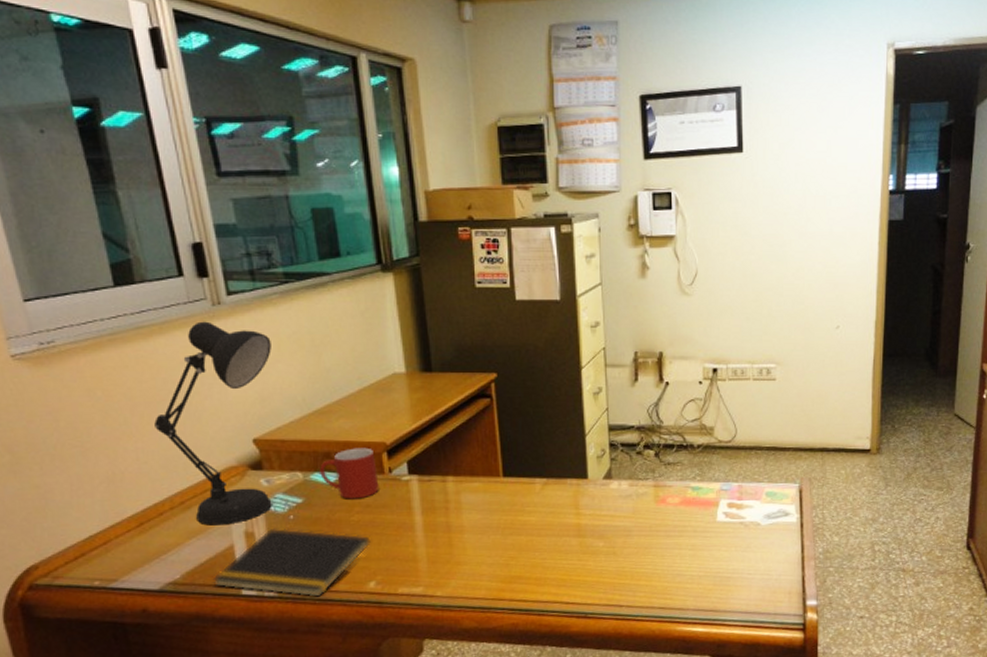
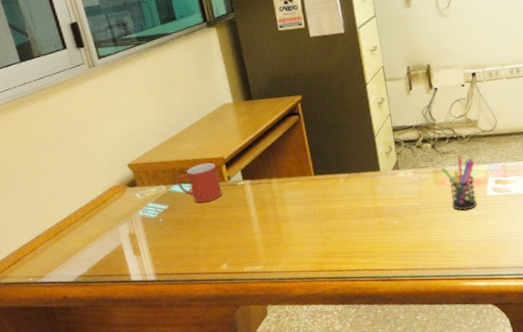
desk lamp: present [154,321,272,526] -> none [58,80,147,231]
notepad: present [212,527,371,599] -> none [110,228,220,280]
pen holder: none [664,467,705,537] -> present [441,154,477,211]

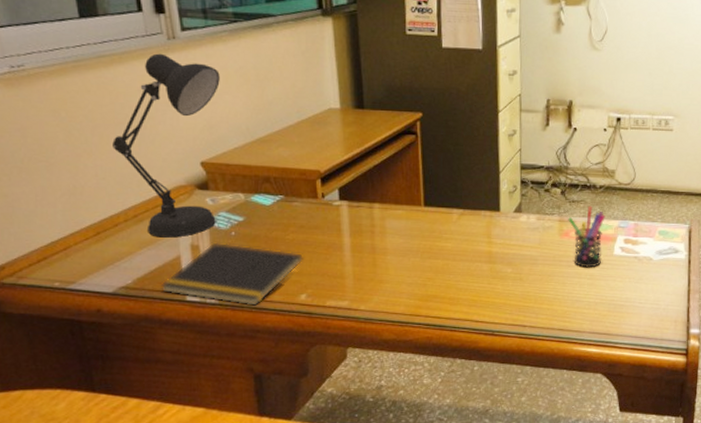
desk lamp: none [58,80,147,231] -> present [112,53,220,238]
notepad: none [110,228,220,280] -> present [160,242,303,307]
mug: present [177,163,222,203] -> none [260,174,313,220]

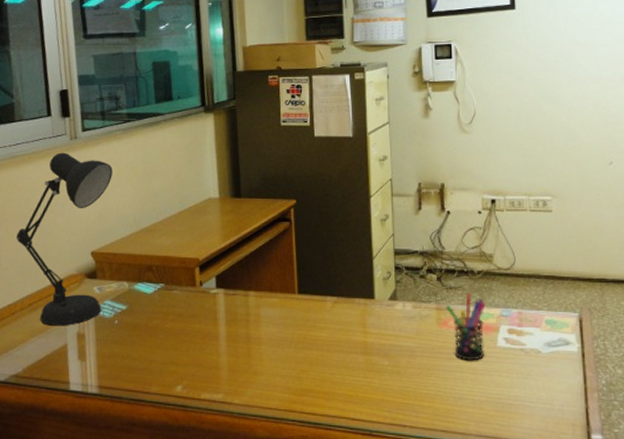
notepad: present [160,242,303,307] -> none [47,331,180,398]

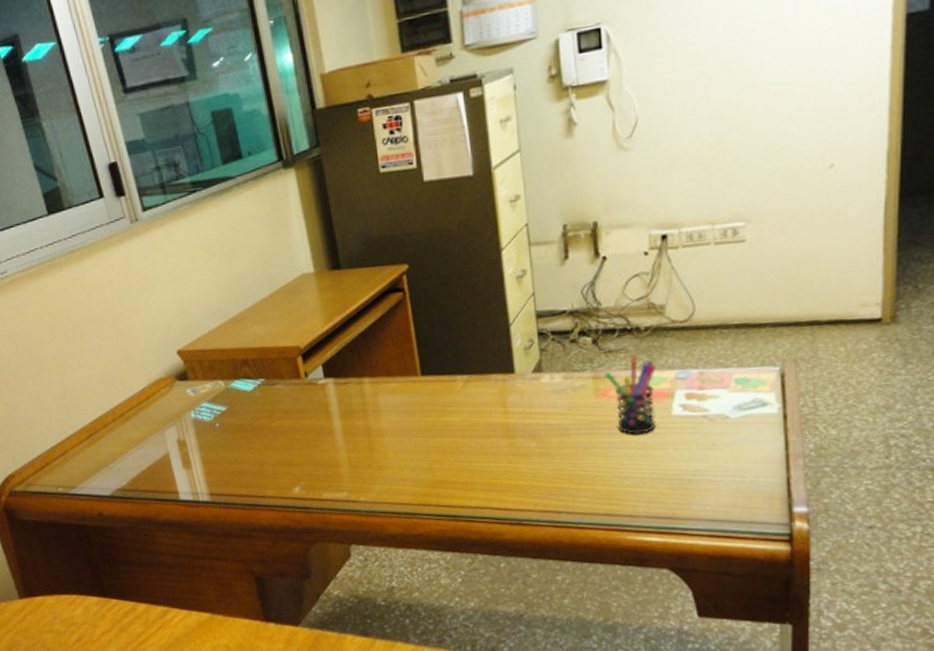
desk lamp: present [16,152,113,326] -> none [92,239,200,435]

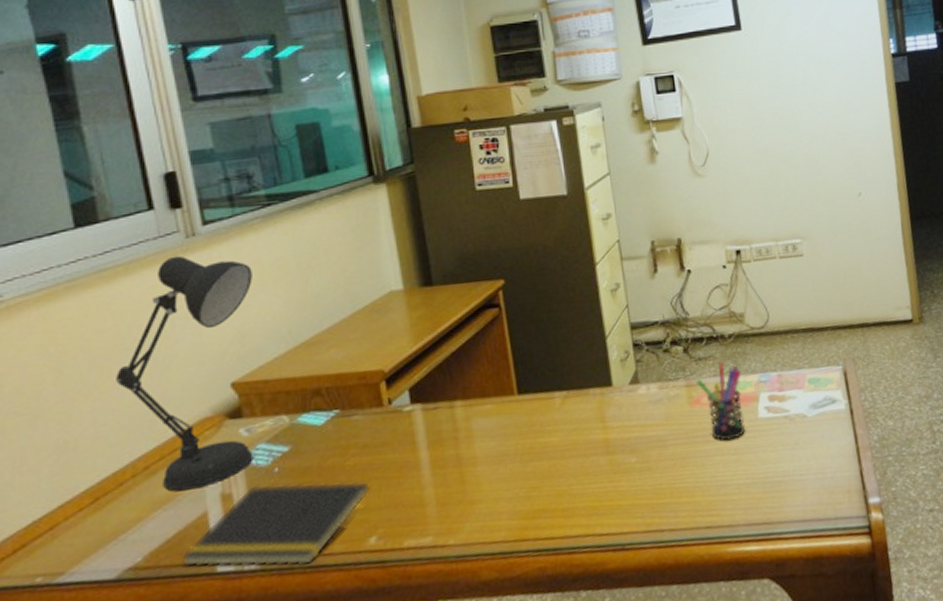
desk lamp: none [92,239,200,435] -> present [116,255,254,492]
notepad: none [153,435,293,504] -> present [181,480,370,568]

